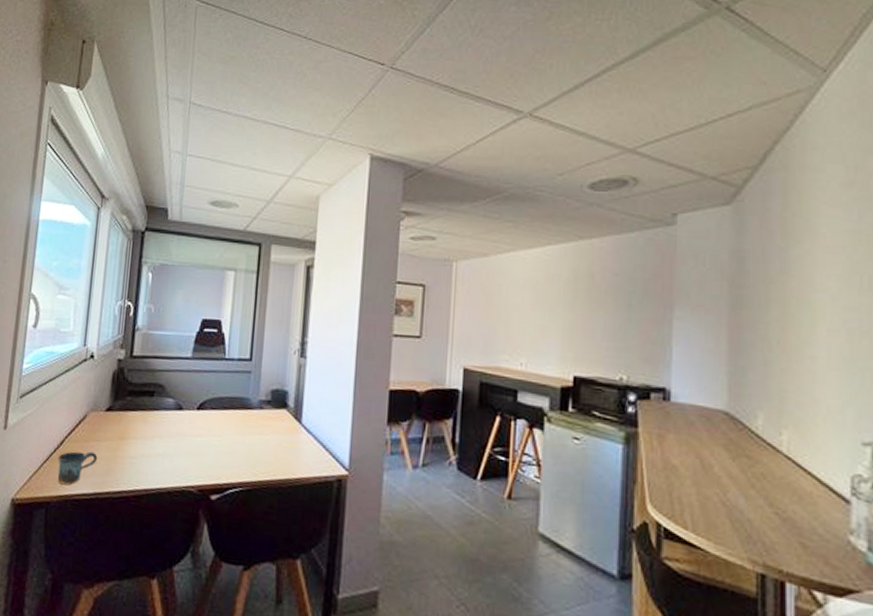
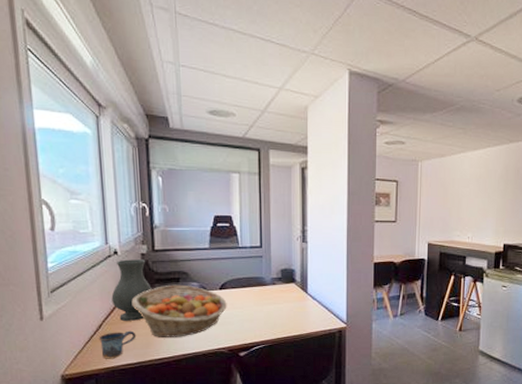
vase: none [78,365,123,440] -> present [111,259,152,321]
fruit basket: none [99,399,204,467] -> present [131,284,227,337]

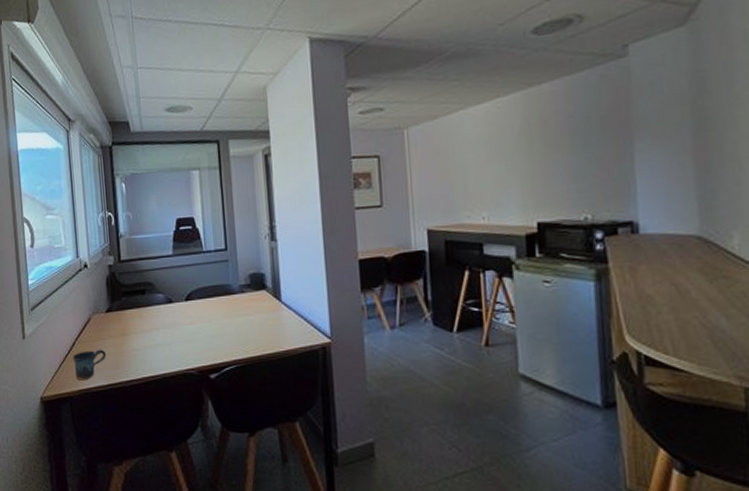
vase: present [111,259,152,321] -> none [83,271,119,339]
fruit basket: present [131,284,227,337] -> none [101,297,194,357]

